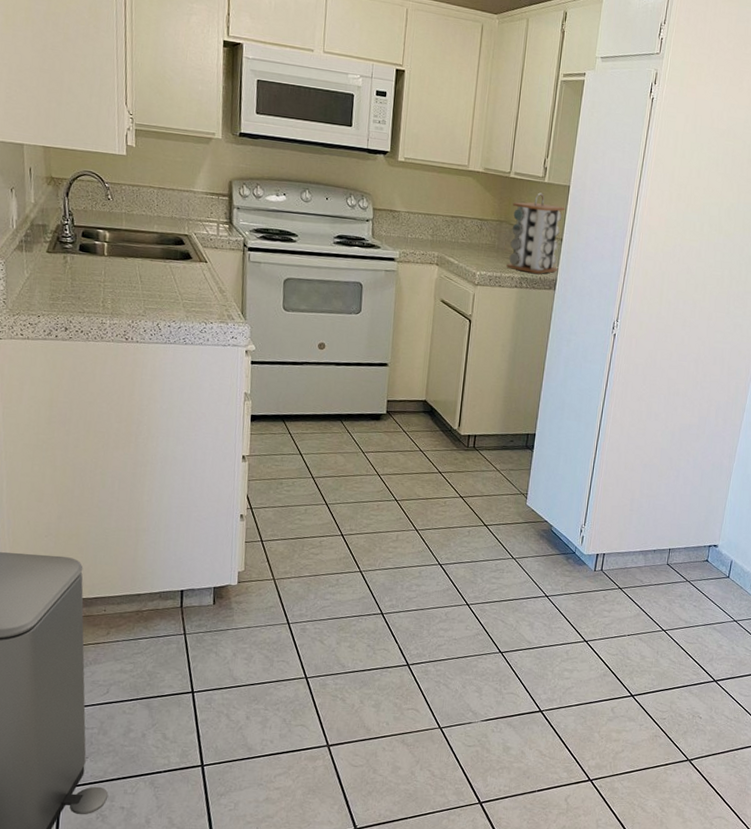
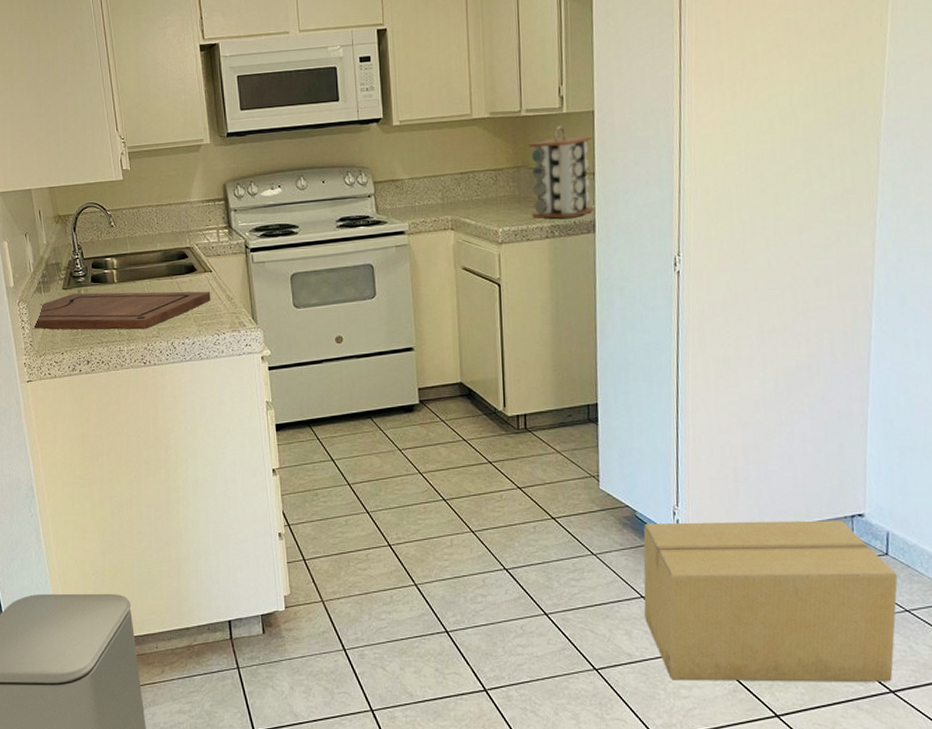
cutting board: none [8,258,203,307] -> present [32,291,211,330]
cardboard box: none [546,537,733,674] -> present [643,520,898,682]

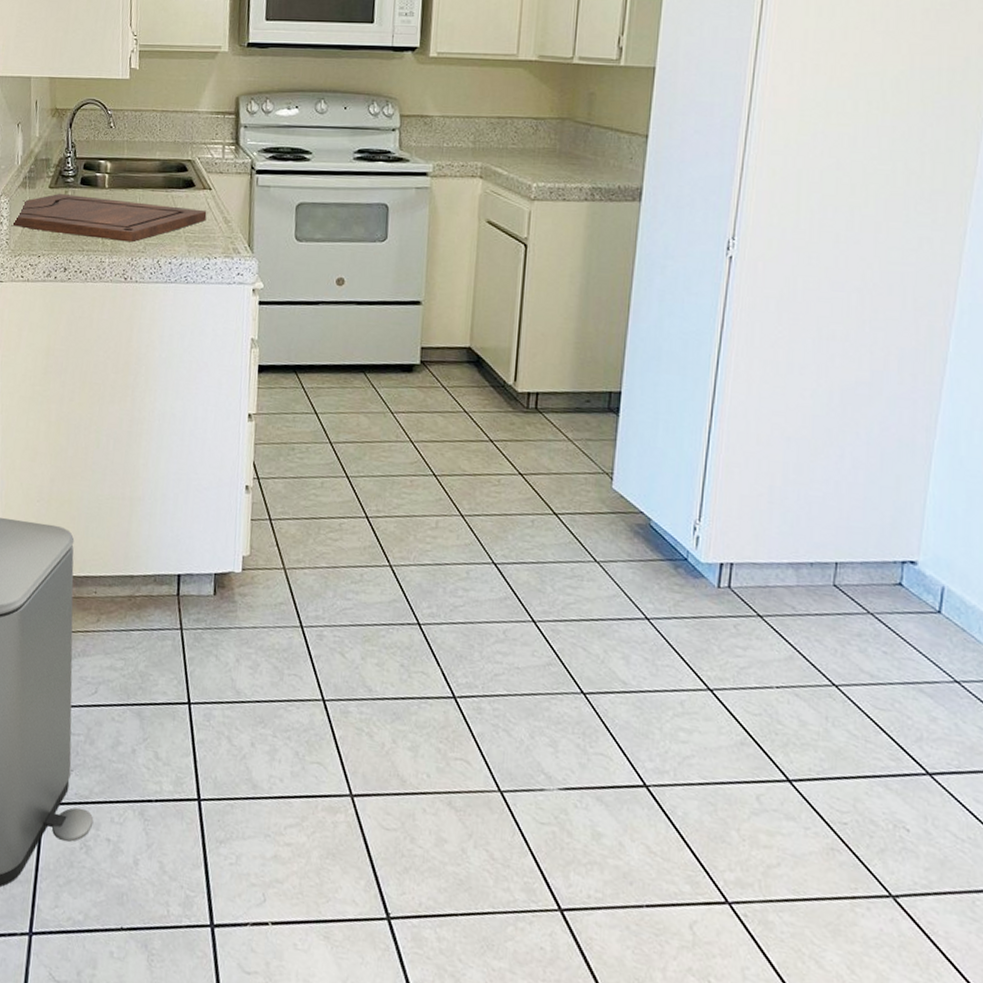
spice rack: present [528,125,595,219] -> none [572,79,650,182]
cardboard box: present [643,520,898,682] -> none [647,536,949,762]

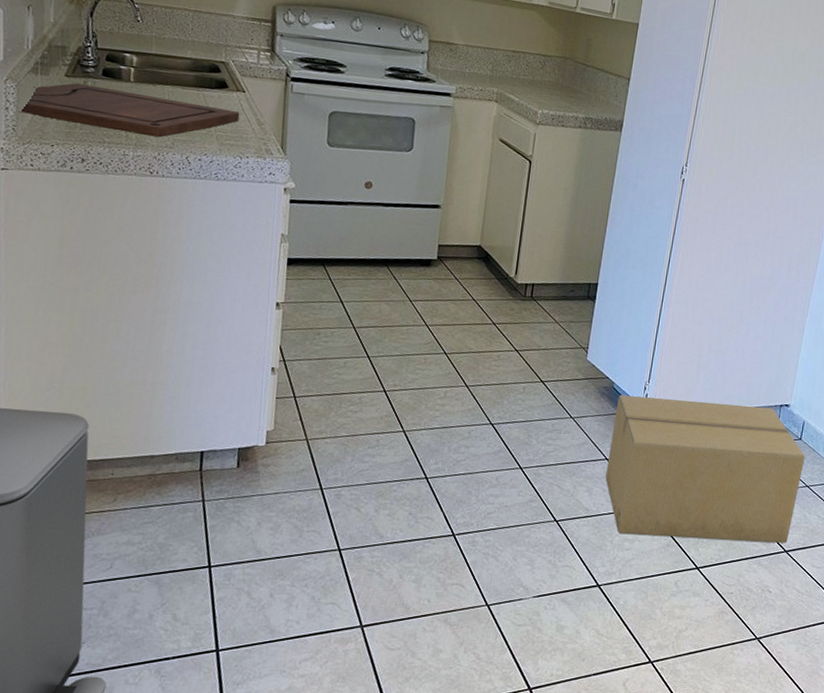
cardboard box: none [647,536,949,762] -> present [605,395,805,543]

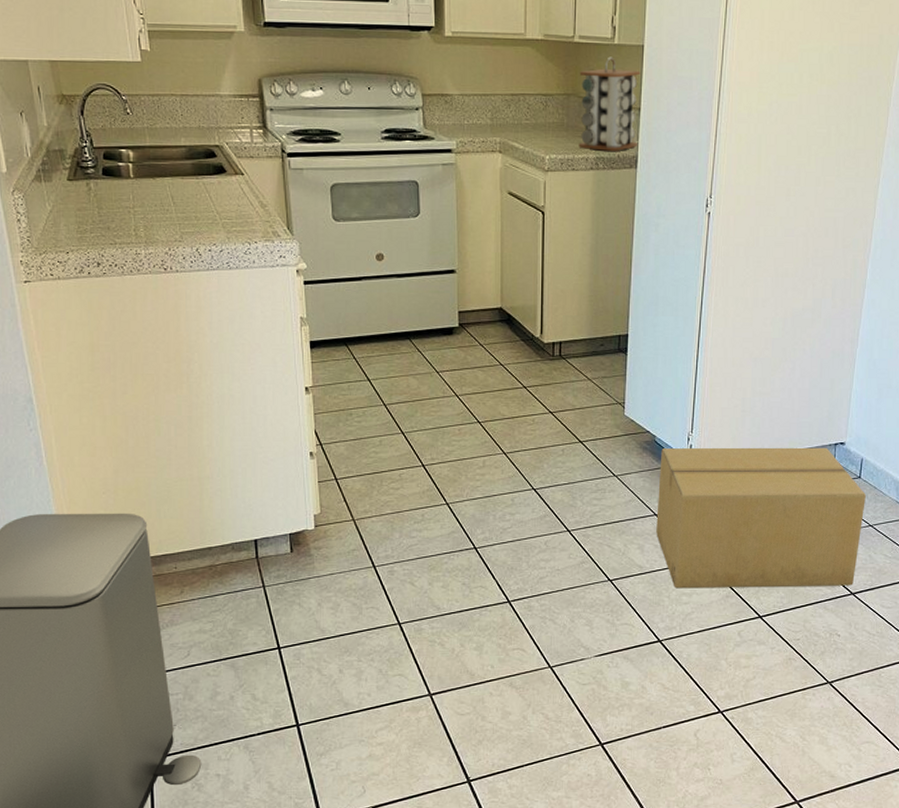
cutting board: present [19,83,240,138] -> none [30,186,242,232]
spice rack: none [570,29,634,115] -> present [578,56,641,151]

